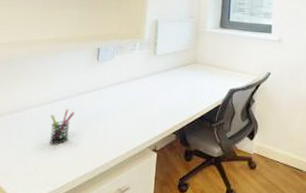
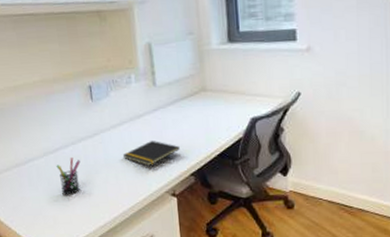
notepad: none [115,101,167,122] -> present [122,141,180,166]

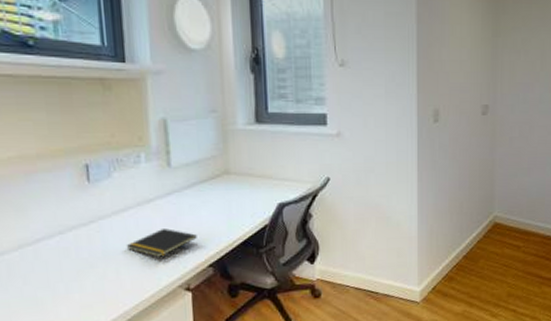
pen holder: present [56,158,80,195] -> none [35,250,70,296]

